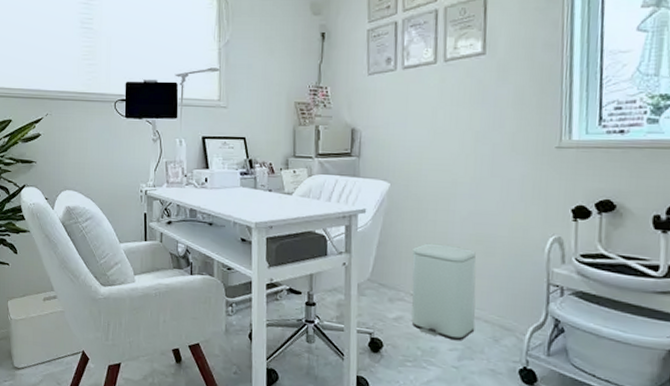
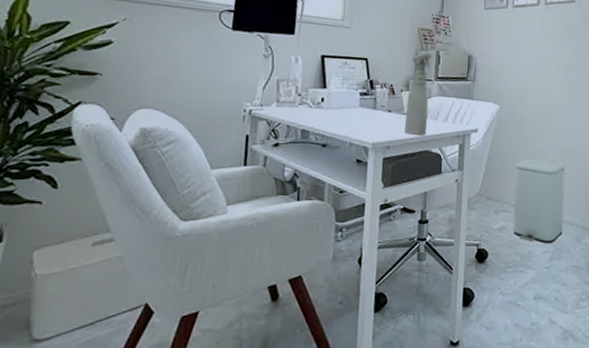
spray bottle: none [285,129,311,216] -> present [404,53,432,135]

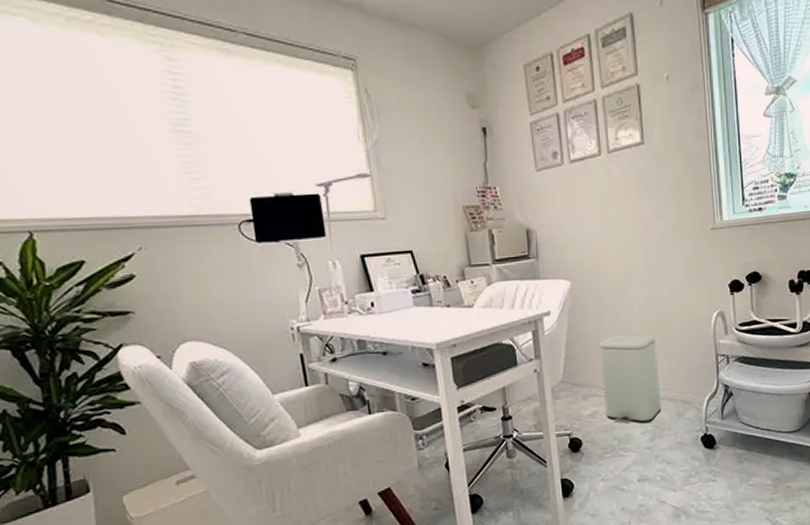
spray bottle: present [404,53,432,135] -> none [462,234,494,329]

